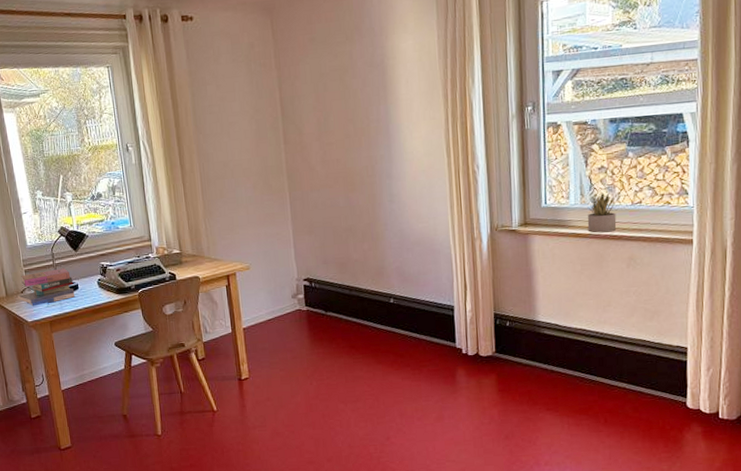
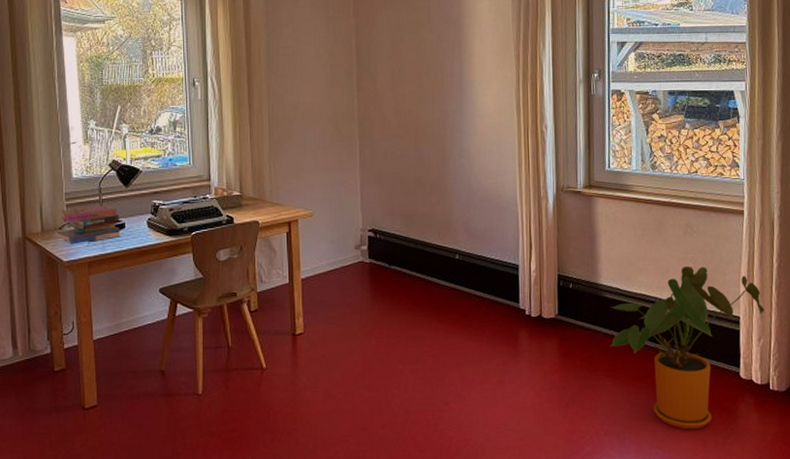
house plant: none [549,299,715,459] -> present [610,266,765,430]
succulent plant: present [587,192,617,234] -> none [647,160,675,200]

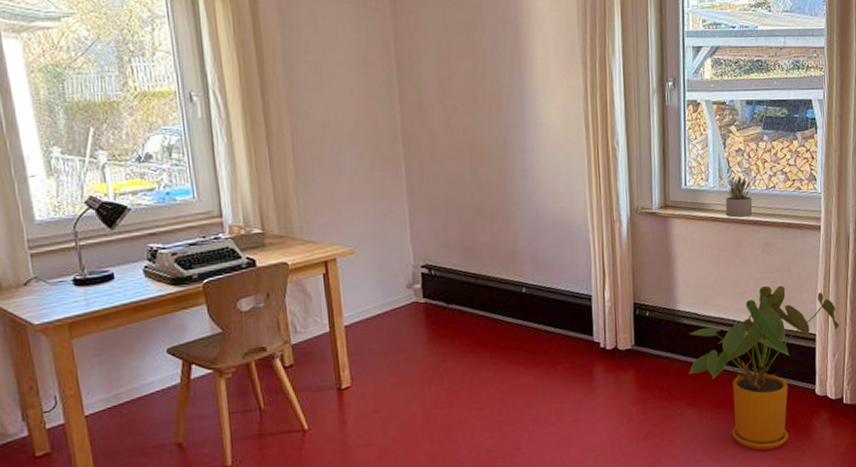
books: present [55,204,120,245] -> none [18,251,109,304]
succulent plant: none [647,160,675,200] -> present [725,175,753,218]

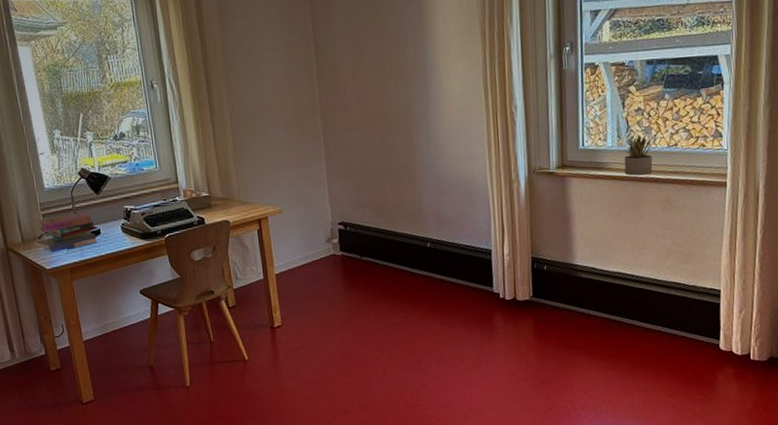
books: none [18,251,109,304] -> present [35,212,97,253]
house plant: present [688,285,840,451] -> none [585,241,747,401]

